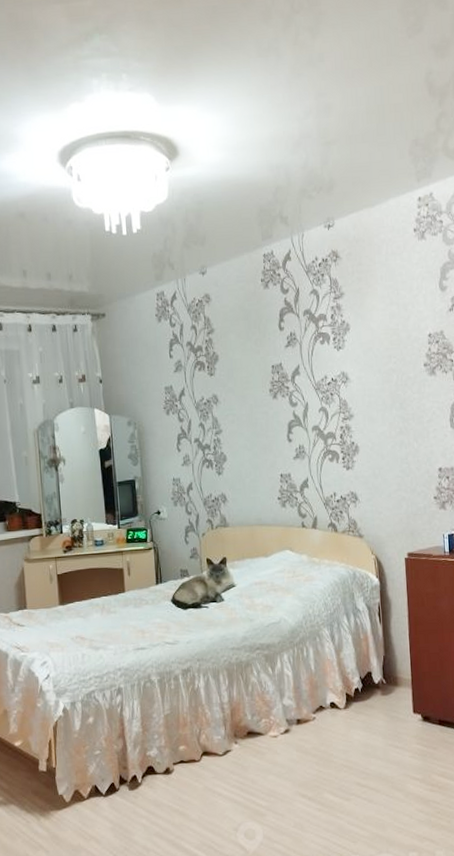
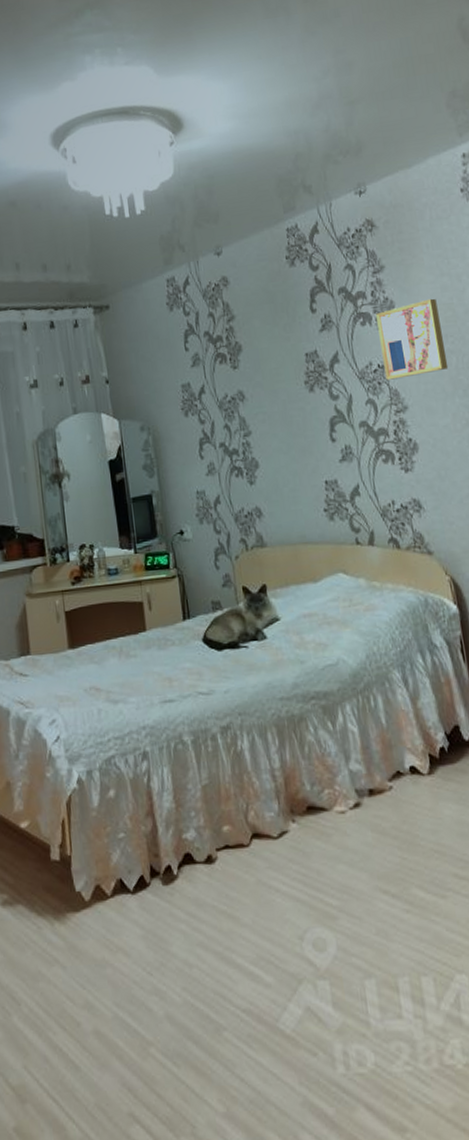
wall art: none [334,324,390,392] -> present [376,298,449,380]

